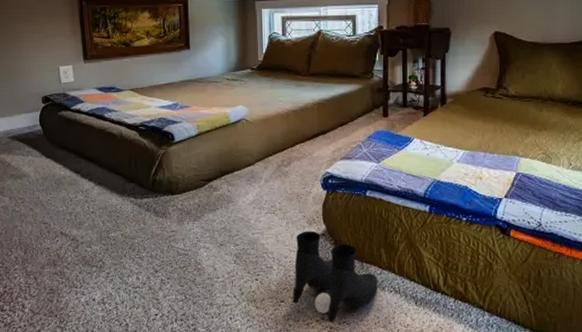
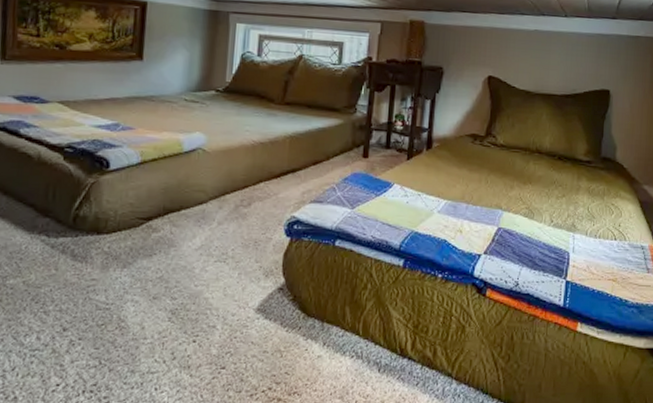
boots: present [292,231,378,323] -> none [235,284,339,394]

